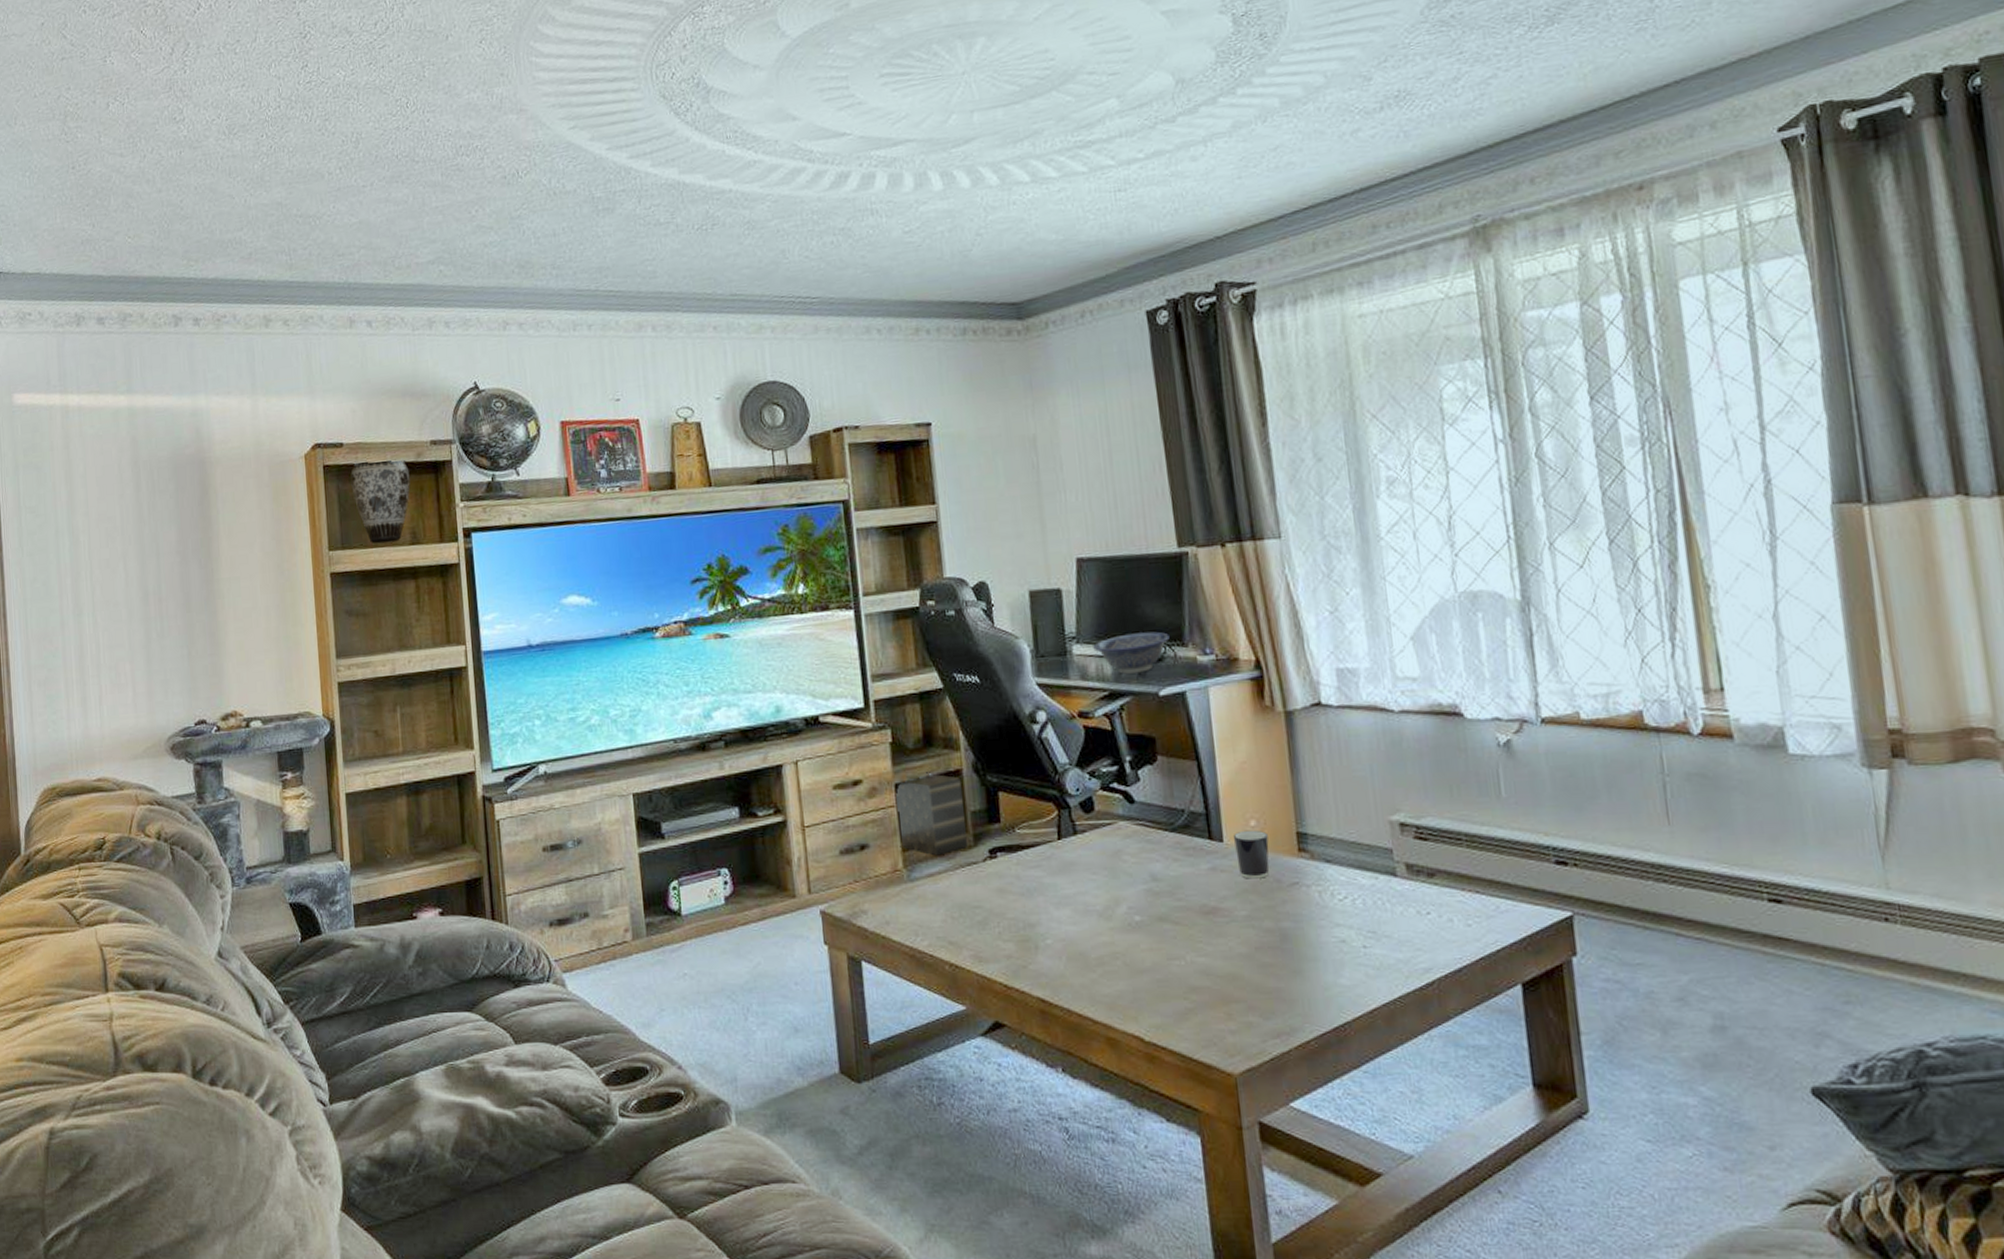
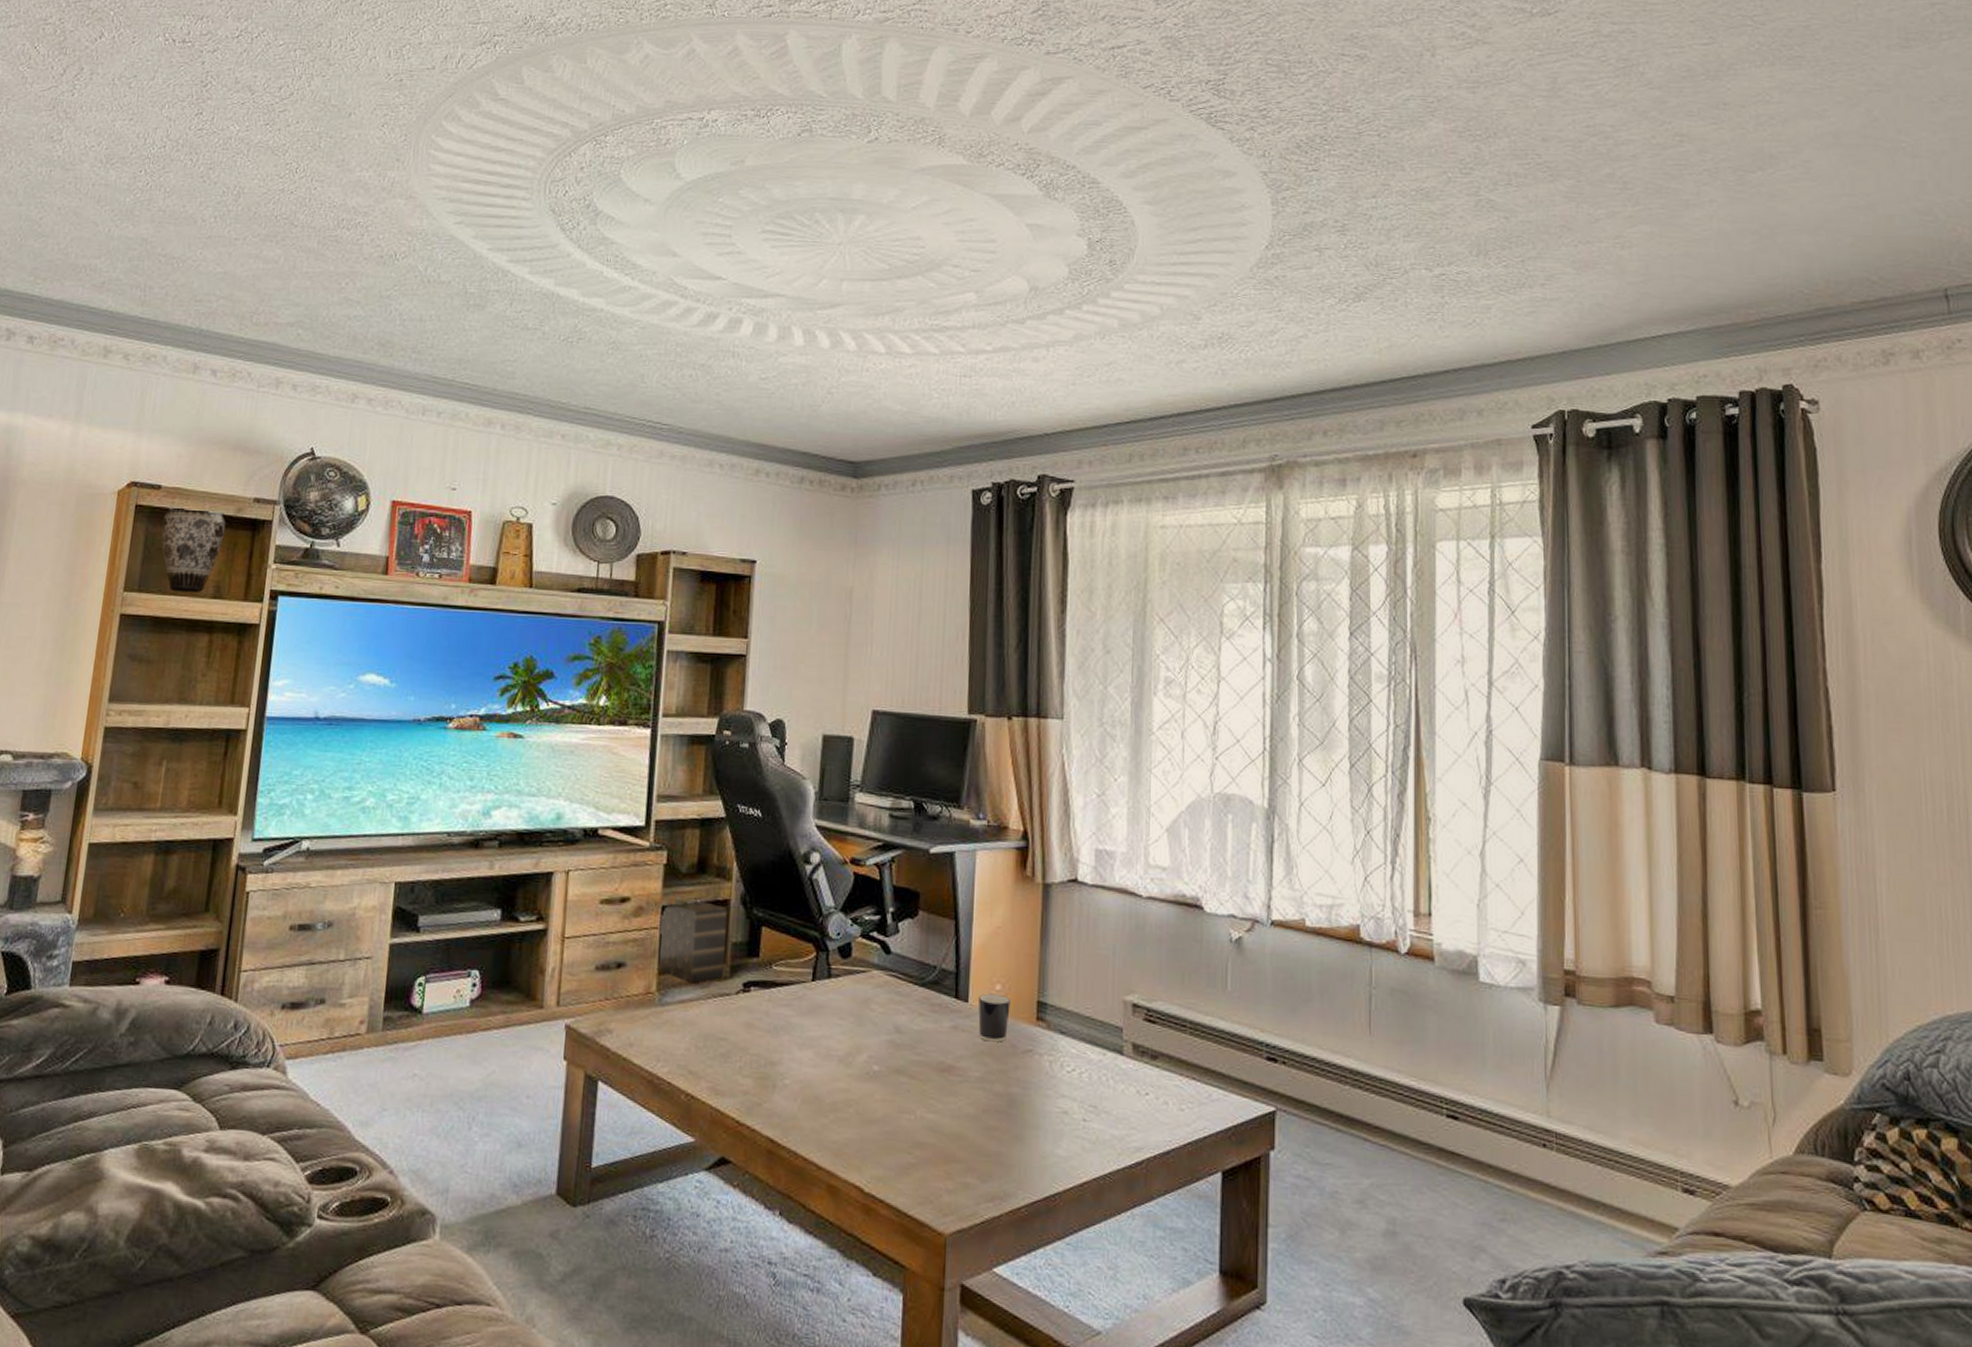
decorative bowl: present [1093,631,1171,674] -> none [875,789,949,829]

